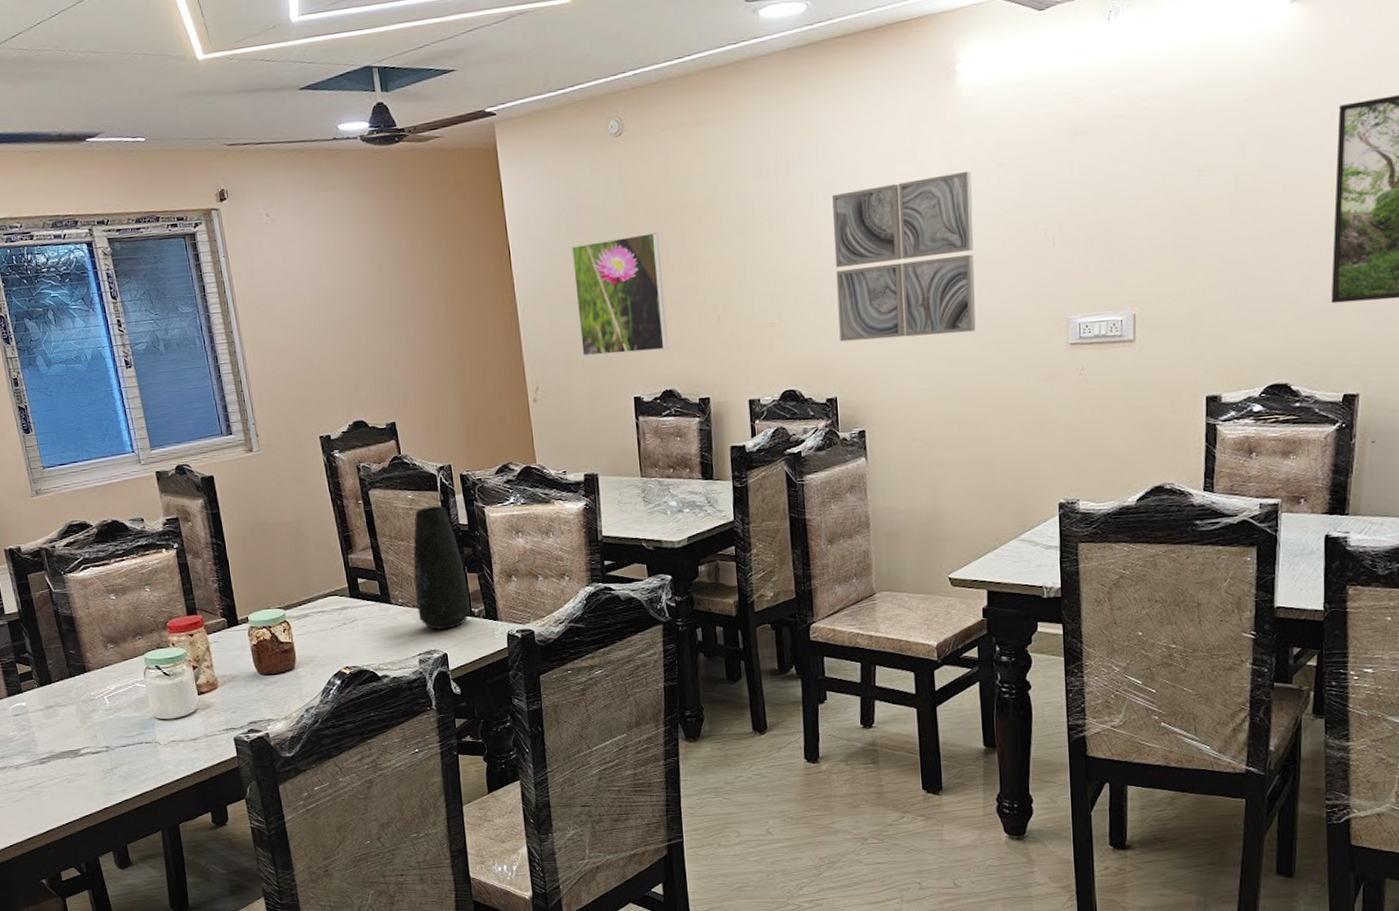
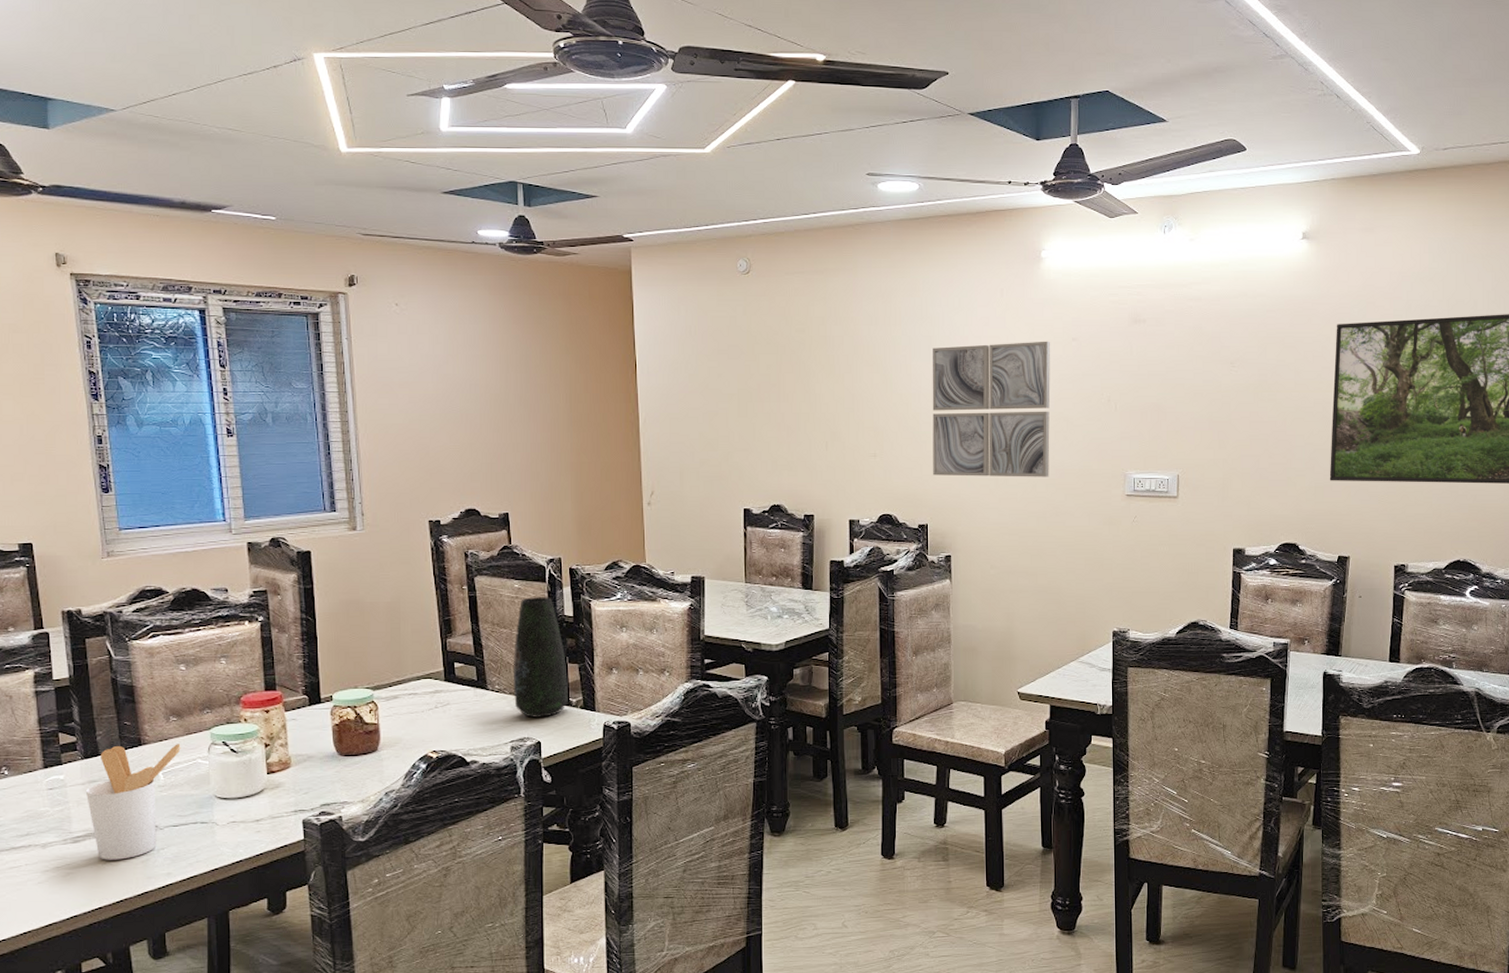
utensil holder: none [45,669,120,779] -> present [86,744,181,860]
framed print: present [571,232,668,356] -> none [694,362,779,468]

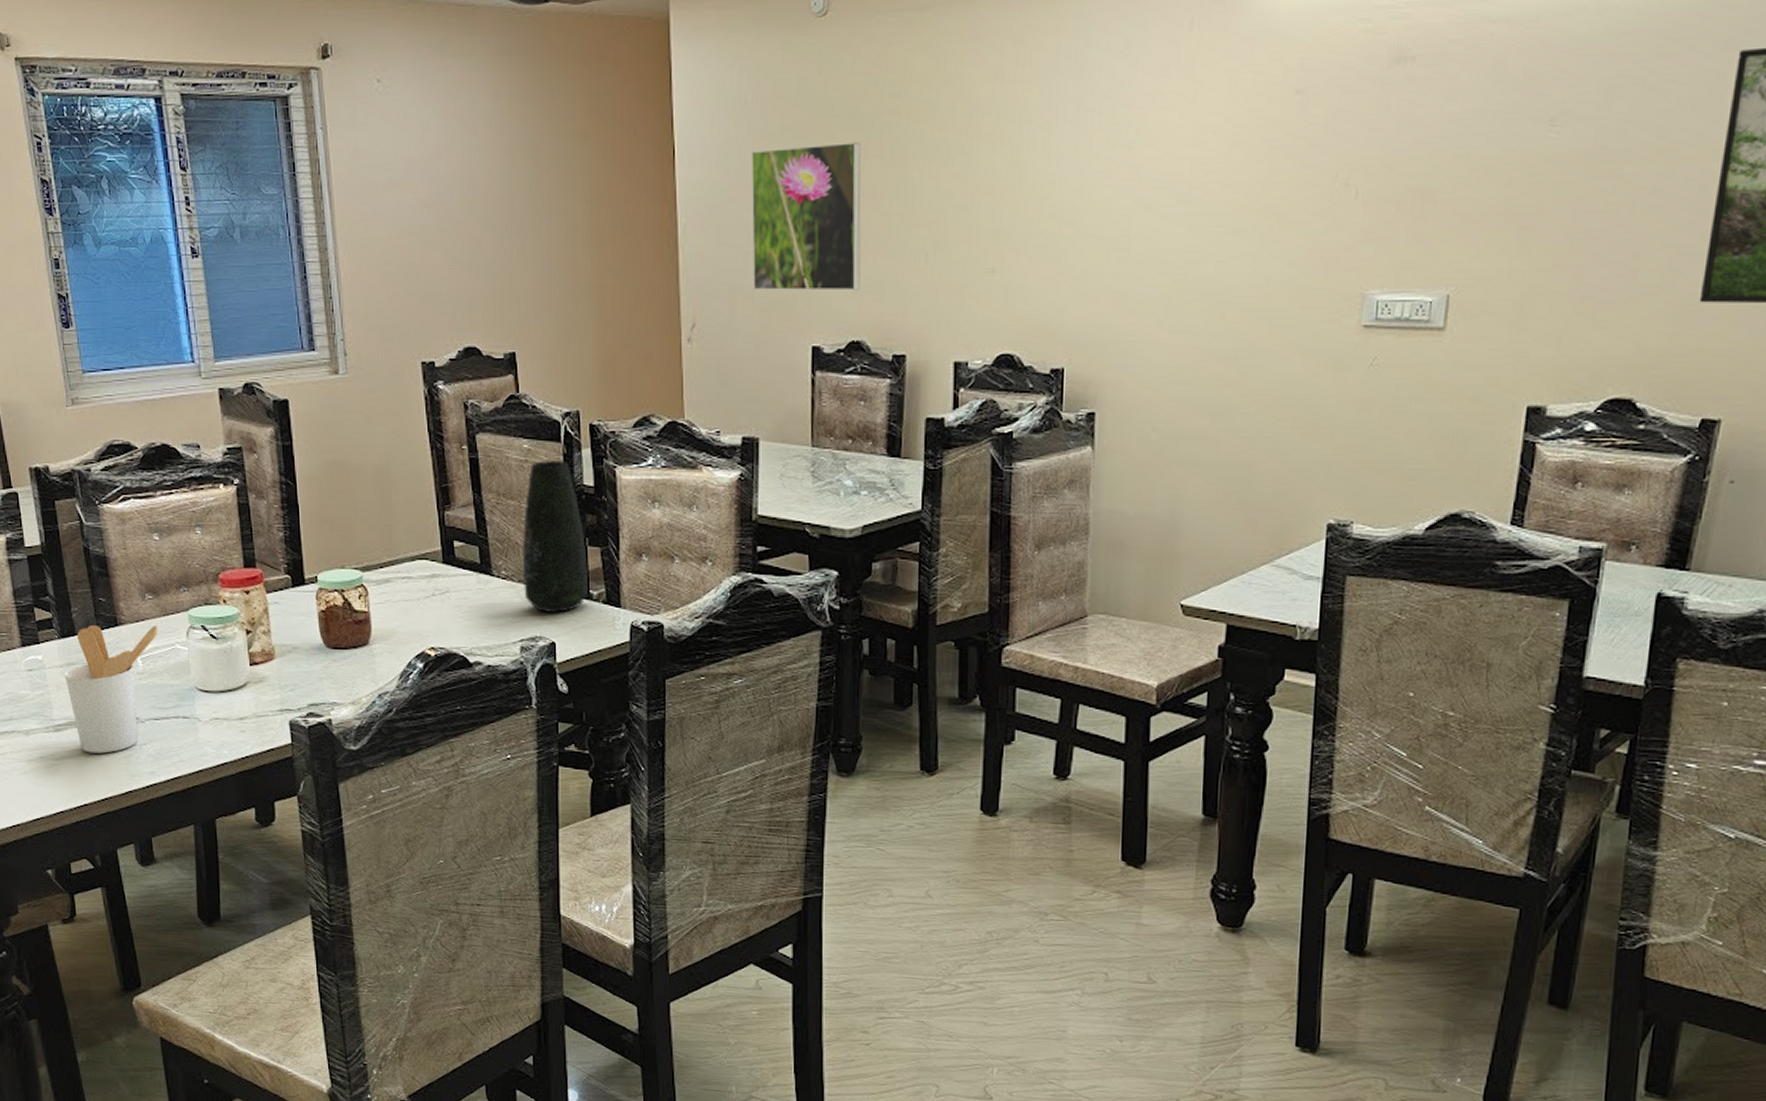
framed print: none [694,362,779,468] -> present [750,141,861,291]
wall art: present [932,341,1051,477] -> none [1075,96,1262,301]

